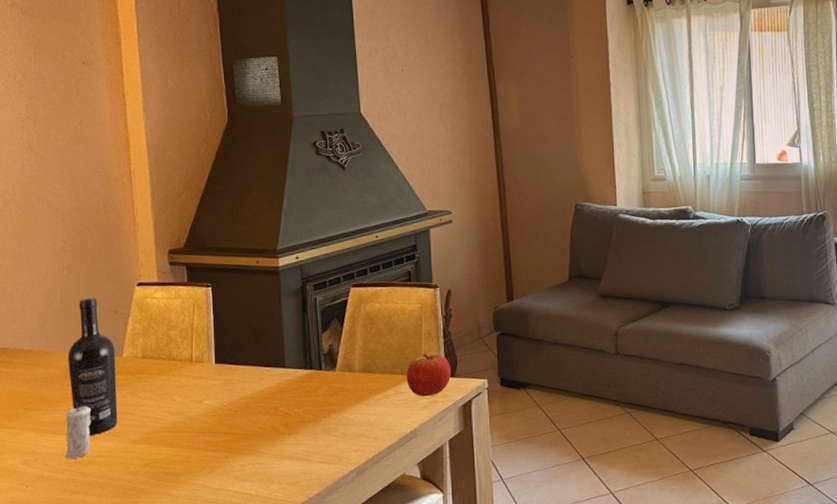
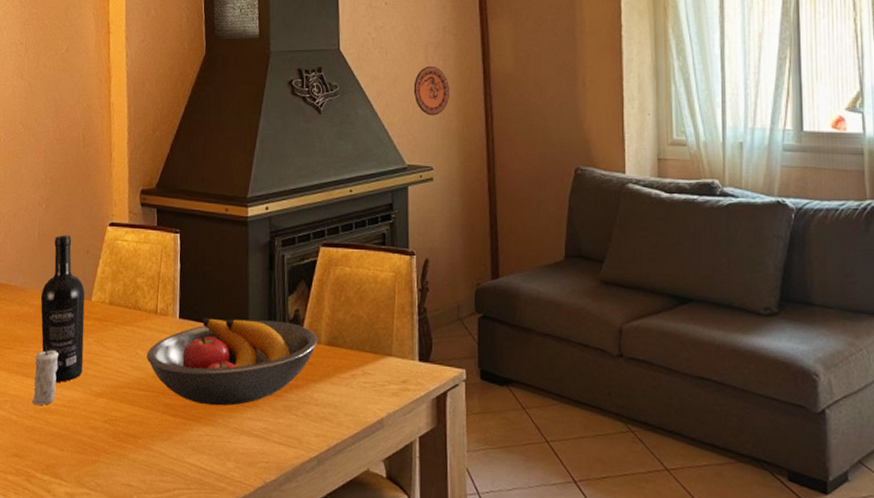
fruit bowl: none [184,356,352,438] -> present [146,317,318,406]
apple: present [406,354,452,397] -> none [375,331,426,382]
decorative plate: none [431,123,464,167] -> present [413,66,449,116]

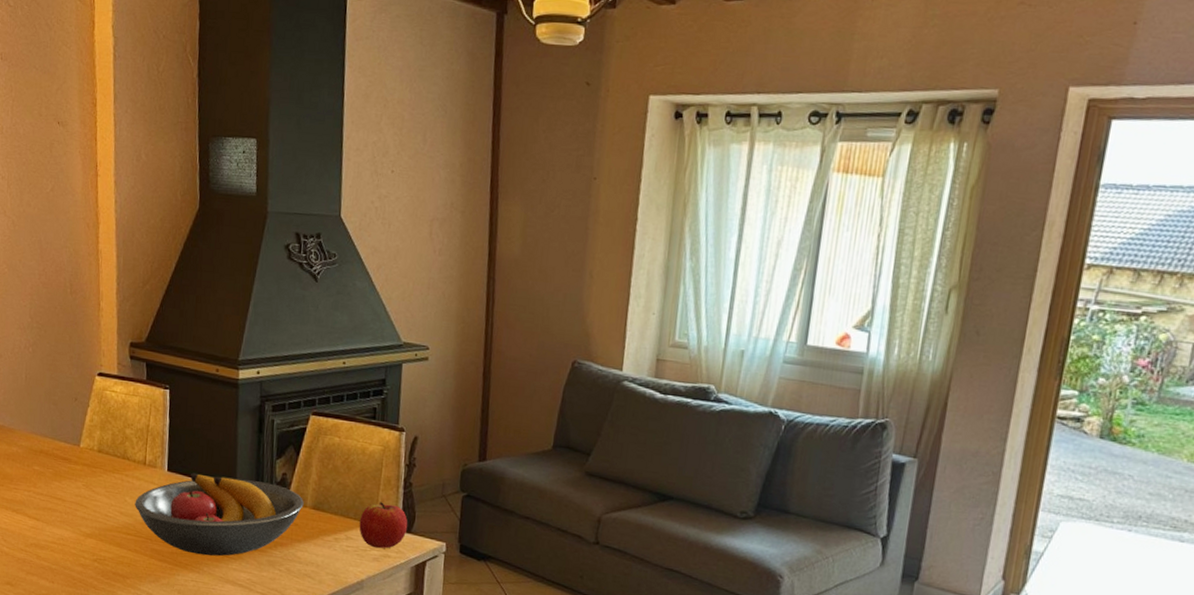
candle: present [31,342,59,405] -> none [22,482,49,541]
wine bottle: present [40,235,85,383] -> none [29,380,74,521]
apple: none [375,331,426,382] -> present [359,502,408,549]
decorative plate: present [413,66,449,116] -> none [414,242,452,295]

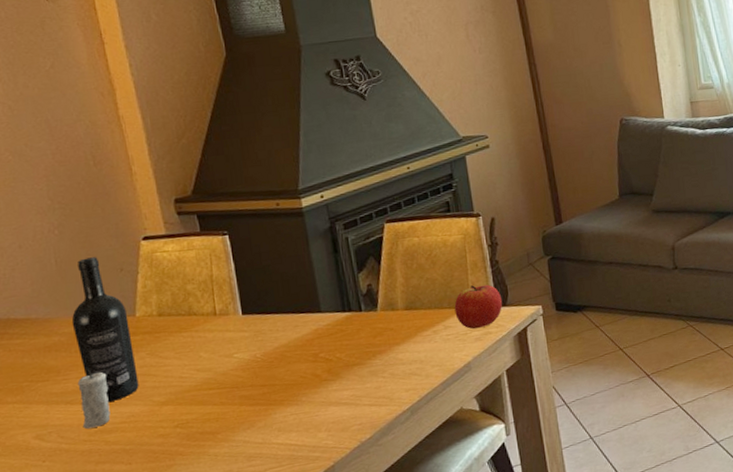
candle: none [22,482,49,541] -> present [77,367,111,429]
wine bottle: none [29,380,74,521] -> present [71,257,139,403]
fruit bowl: present [135,473,304,557] -> none [211,297,395,389]

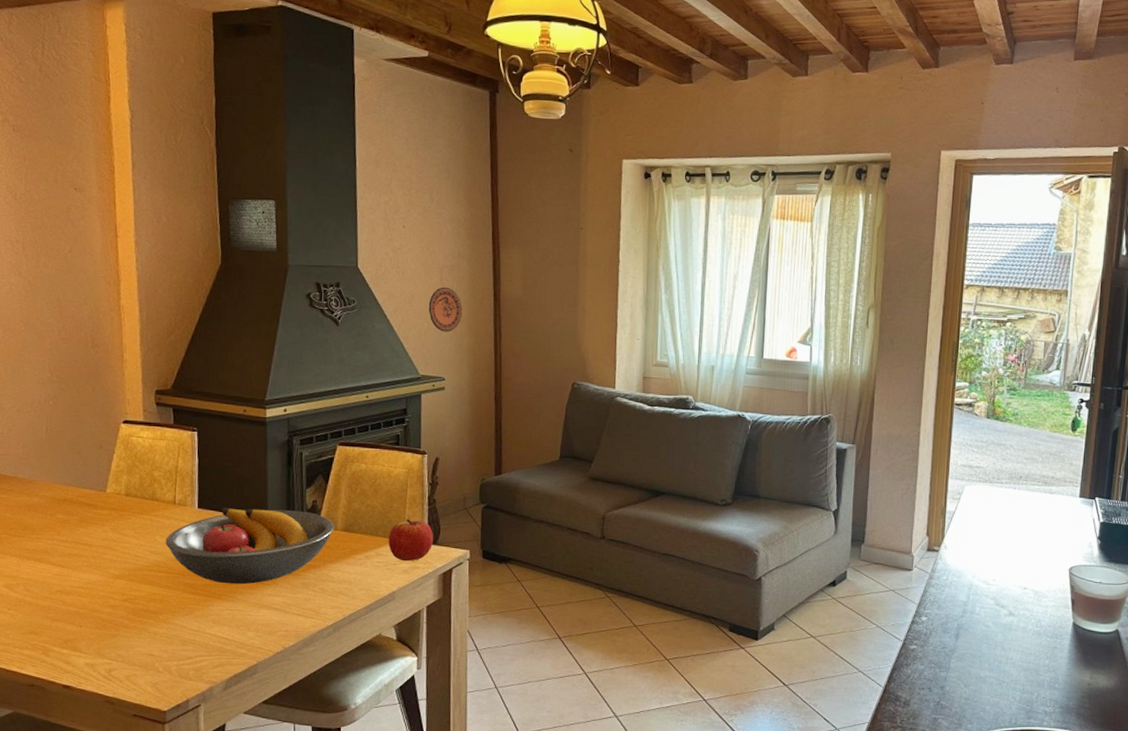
wine bottle: present [71,257,139,403] -> none [51,431,100,567]
candle: present [77,367,111,429] -> none [46,530,74,587]
fruit bowl: none [211,297,395,389] -> present [165,507,335,585]
decorative plate: none [458,43,495,89] -> present [428,287,462,332]

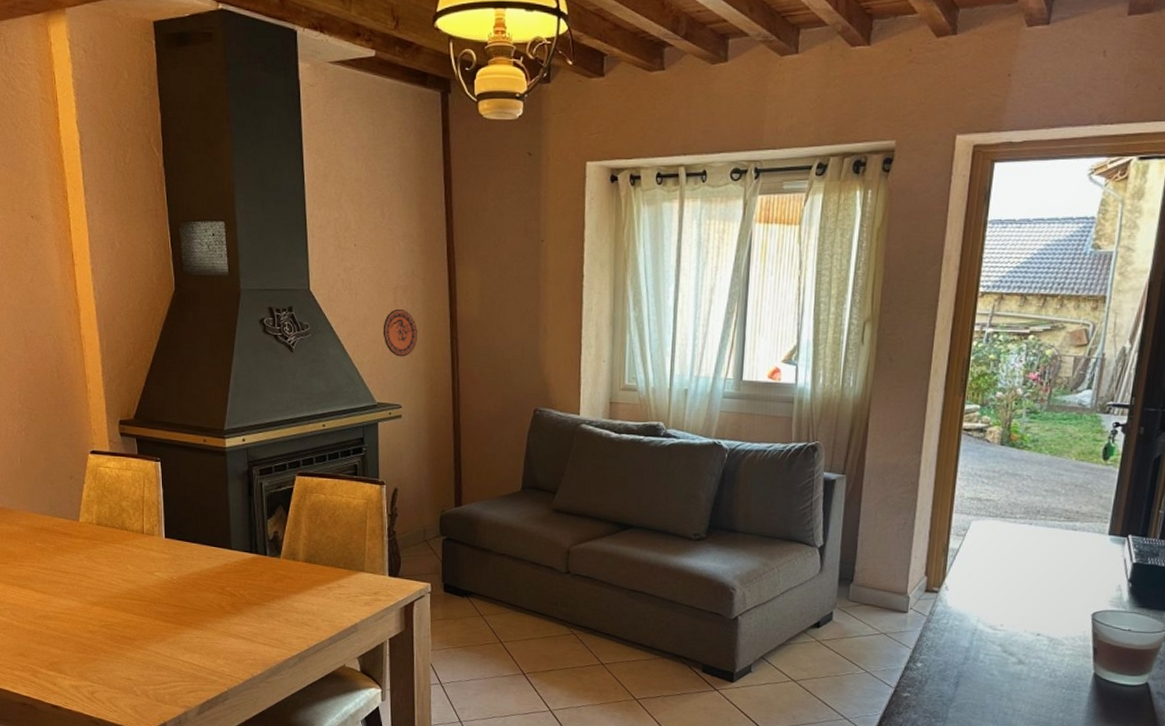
fruit bowl: present [165,507,335,585] -> none [136,537,296,614]
apple: present [388,519,434,562] -> none [349,551,395,594]

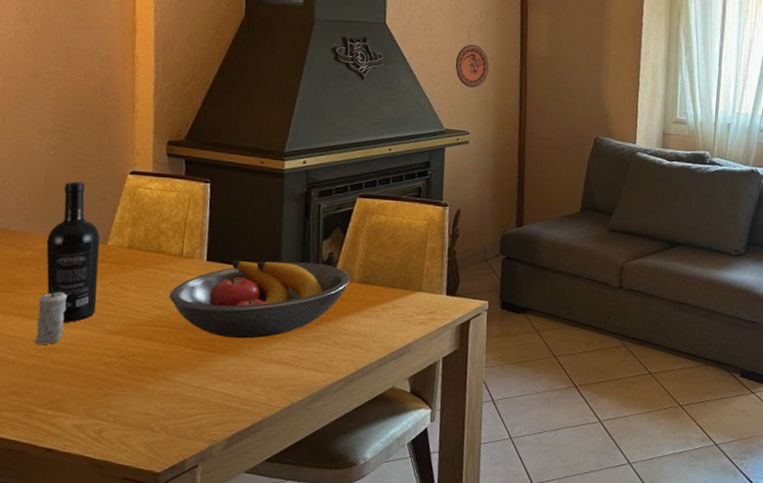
wine bottle: none [29,461,77,593] -> present [46,182,100,323]
candle: none [29,558,53,612] -> present [33,285,68,344]
fruit bowl: none [136,537,296,614] -> present [169,260,351,339]

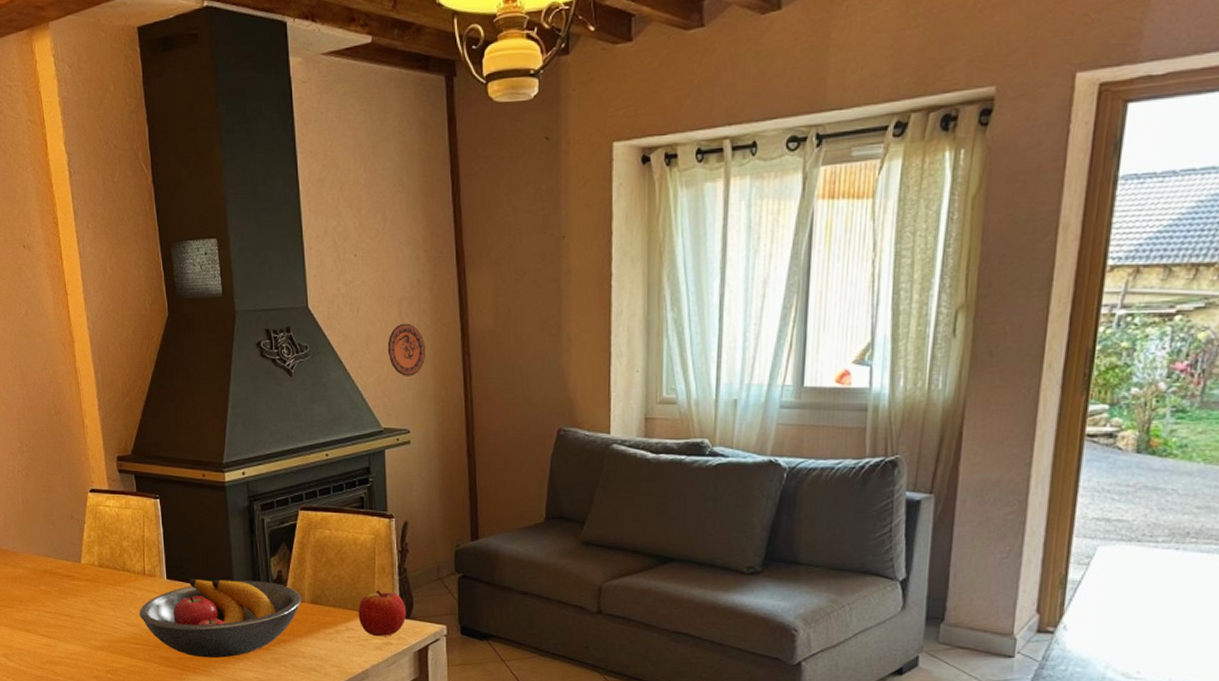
candle: present [33,285,68,344] -> none [35,602,58,657]
wine bottle: present [46,182,100,323] -> none [32,501,81,638]
apple: none [405,271,453,313] -> present [358,590,407,637]

